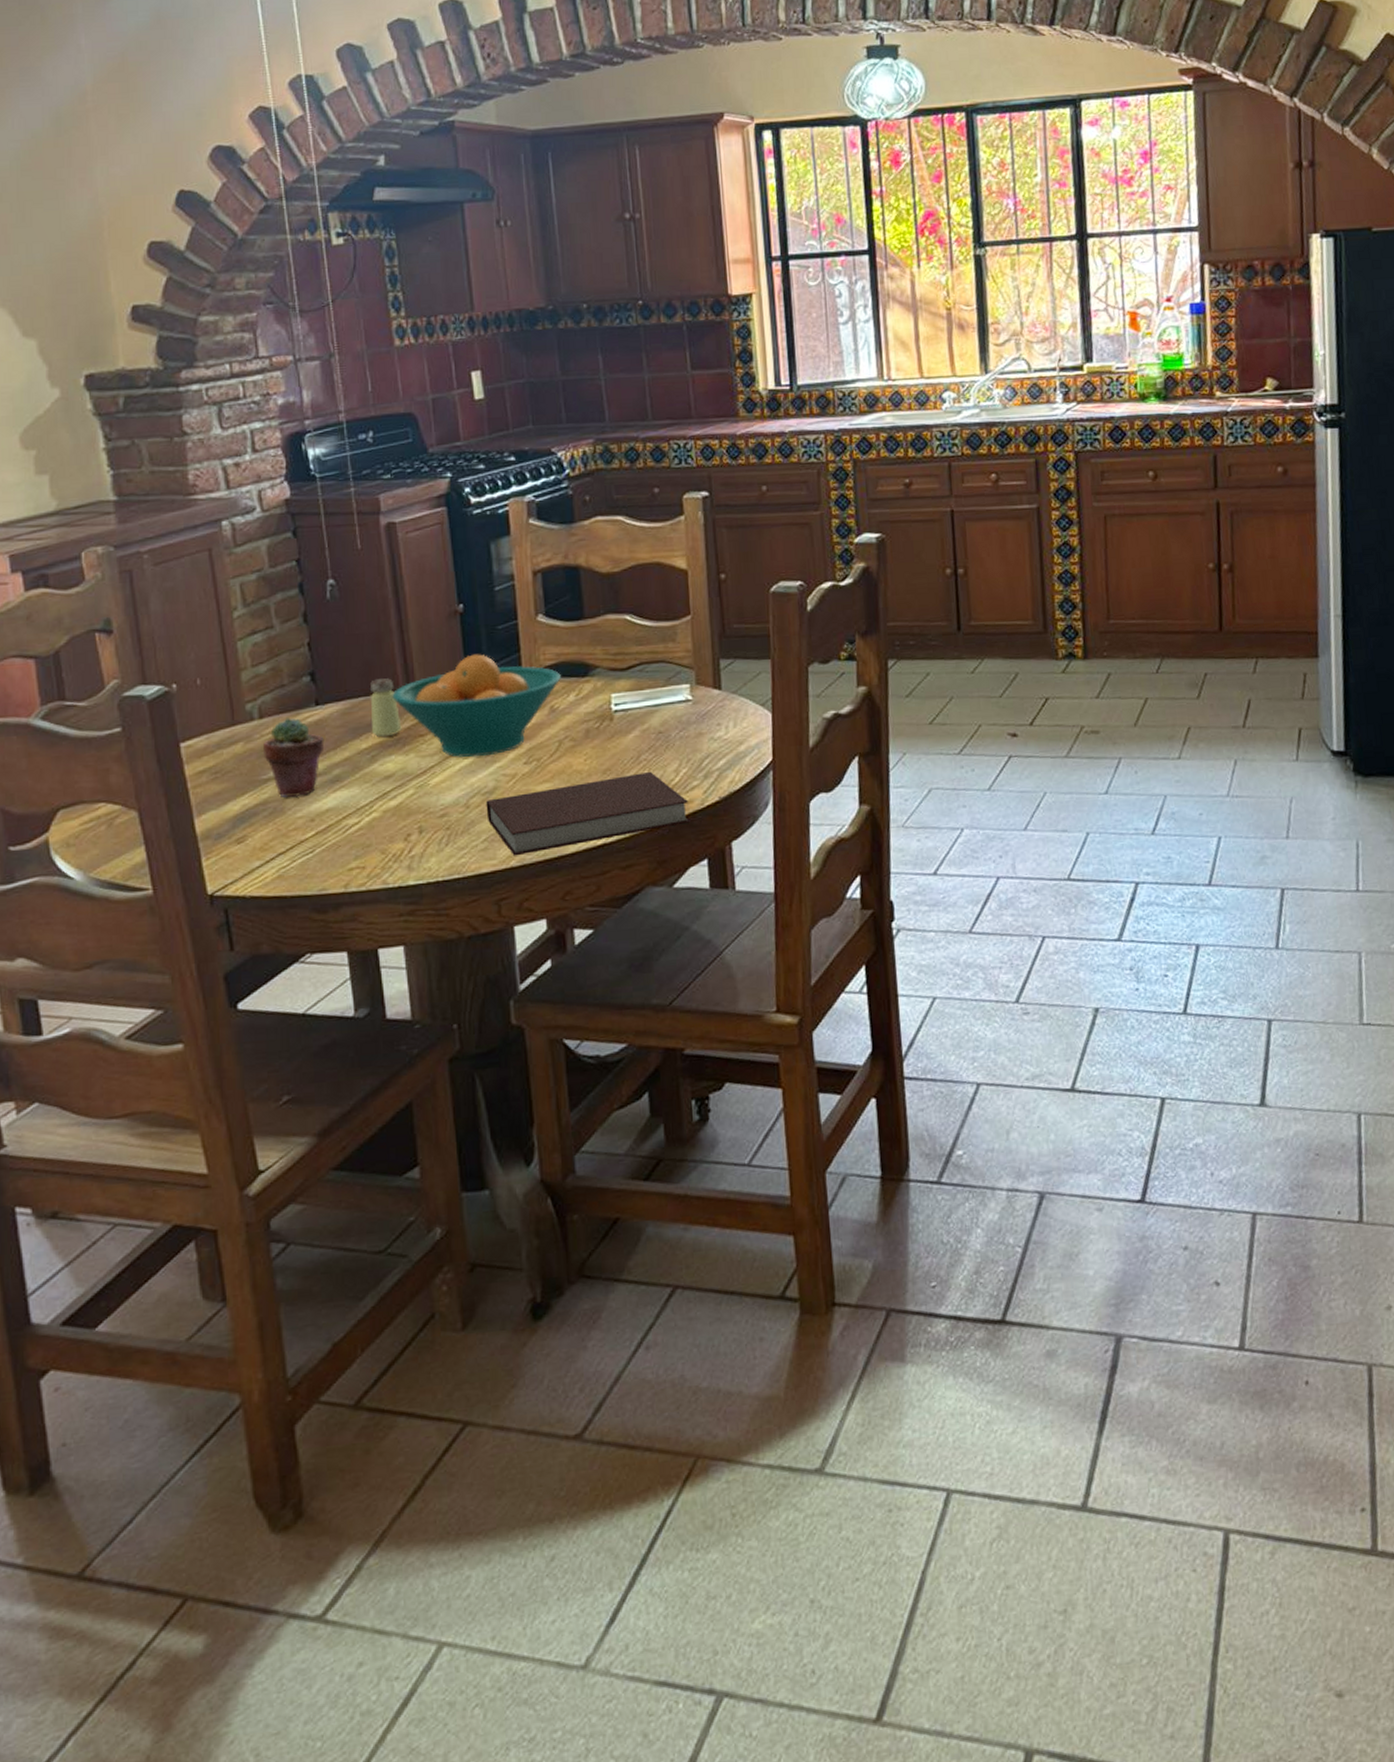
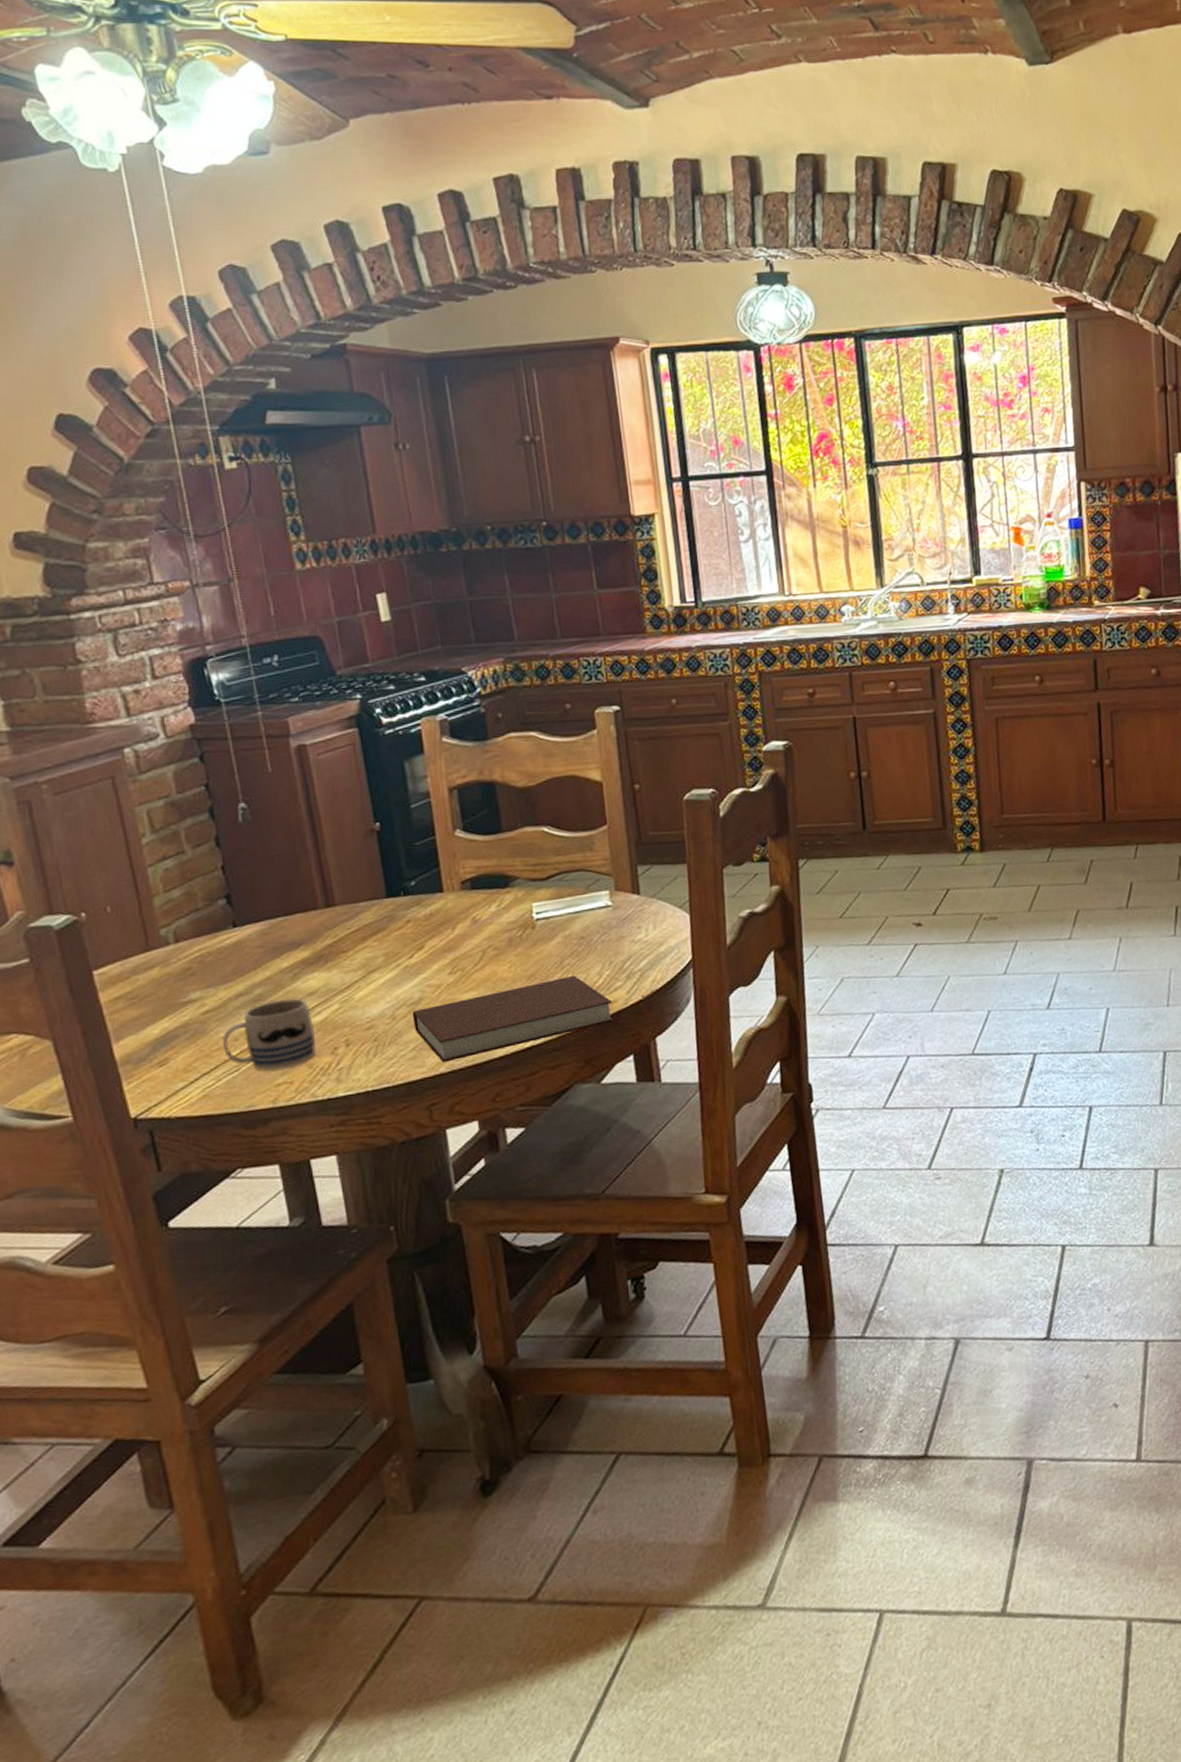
potted succulent: present [263,718,325,797] -> none [180,941,245,1019]
mug: none [299,781,390,854] -> present [222,998,316,1071]
saltshaker: present [370,678,402,738] -> none [289,897,323,956]
fruit bowl: present [392,654,561,758] -> none [311,870,482,971]

